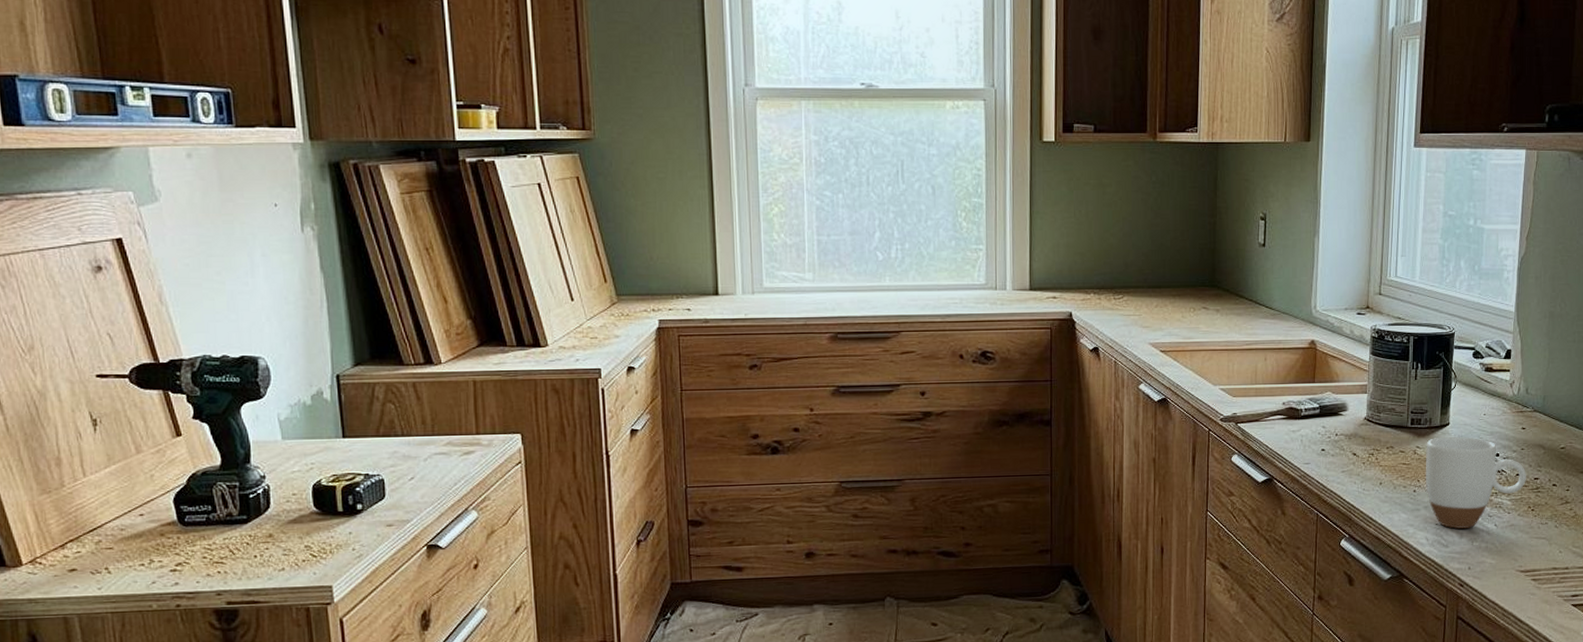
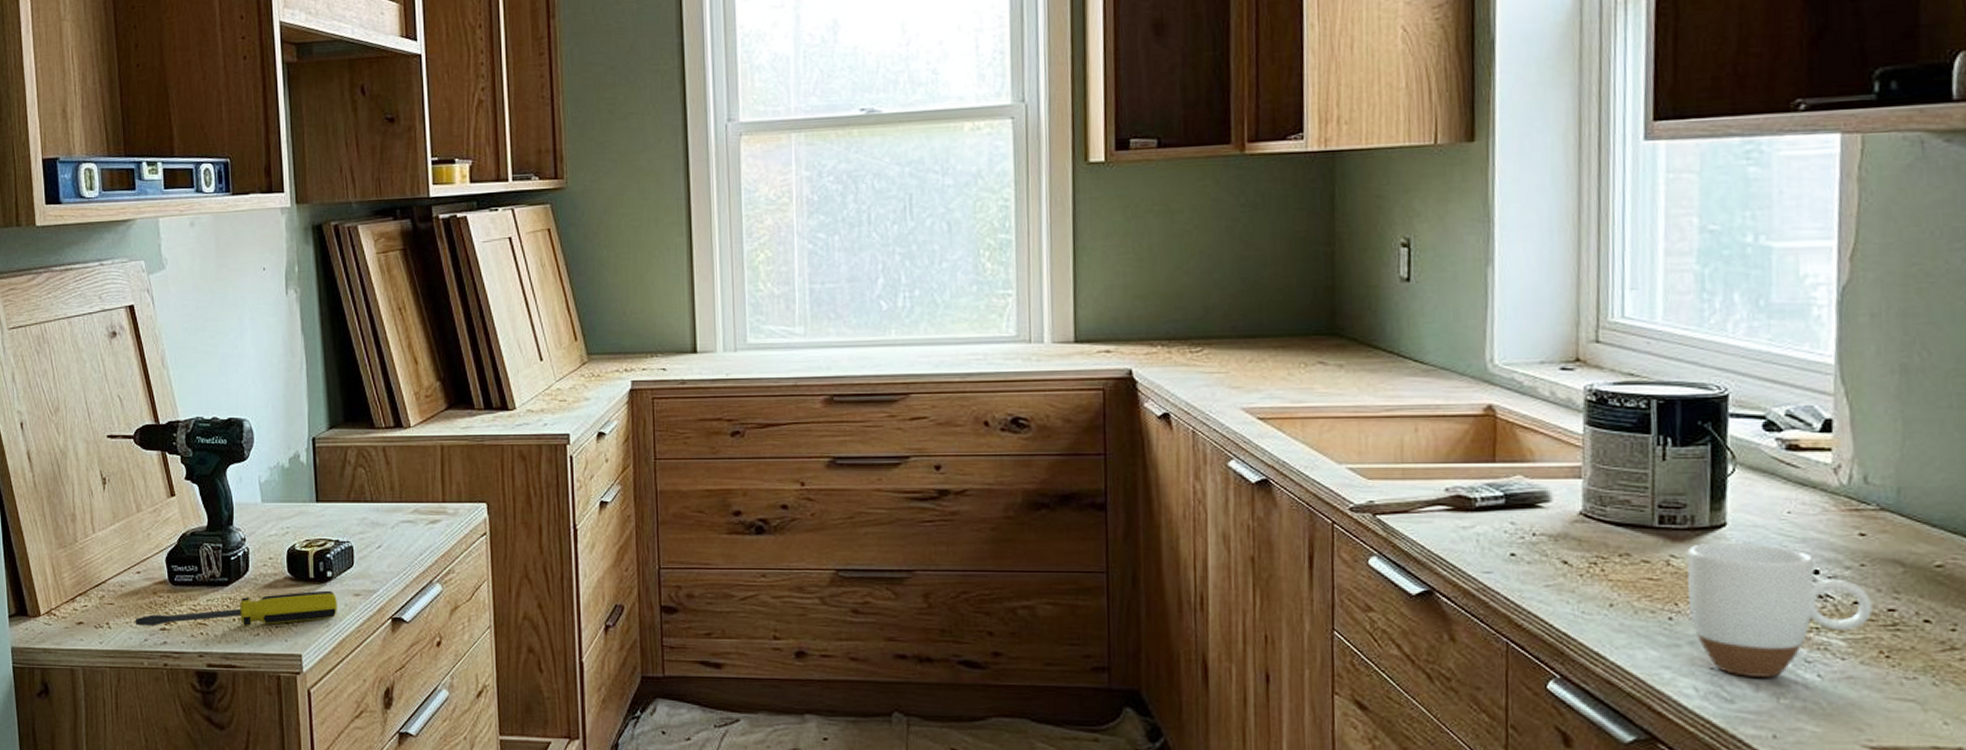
screwdriver: none [139,522,369,569] -> present [135,590,337,627]

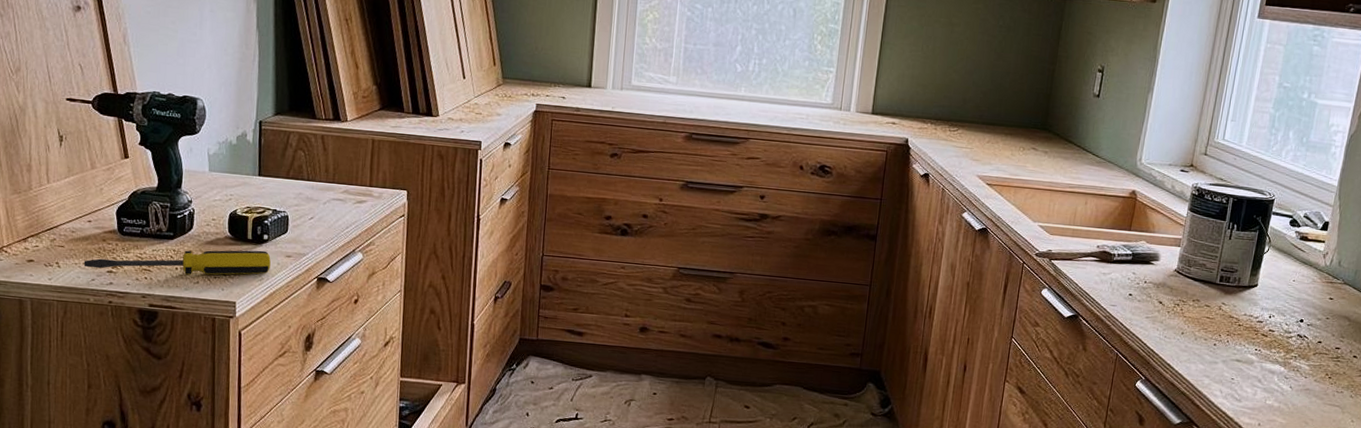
mug: present [1686,542,1872,677] -> none [1226,296,1328,387]

